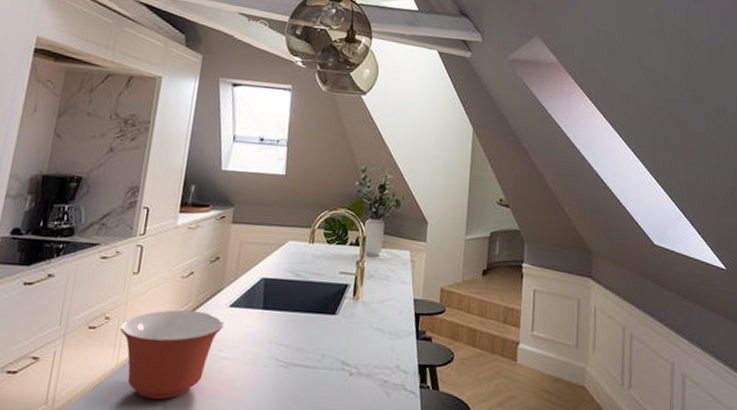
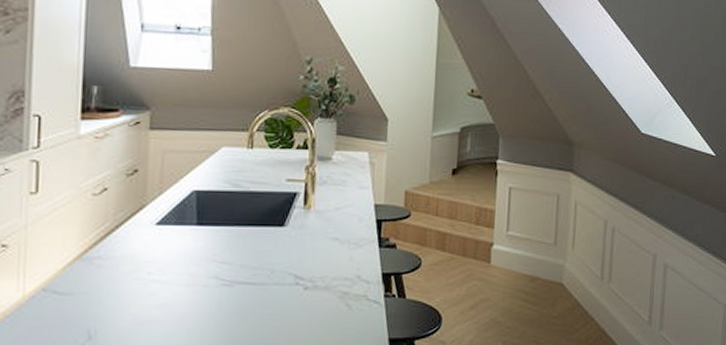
mixing bowl: present [119,310,224,400] -> none [21,231,151,330]

